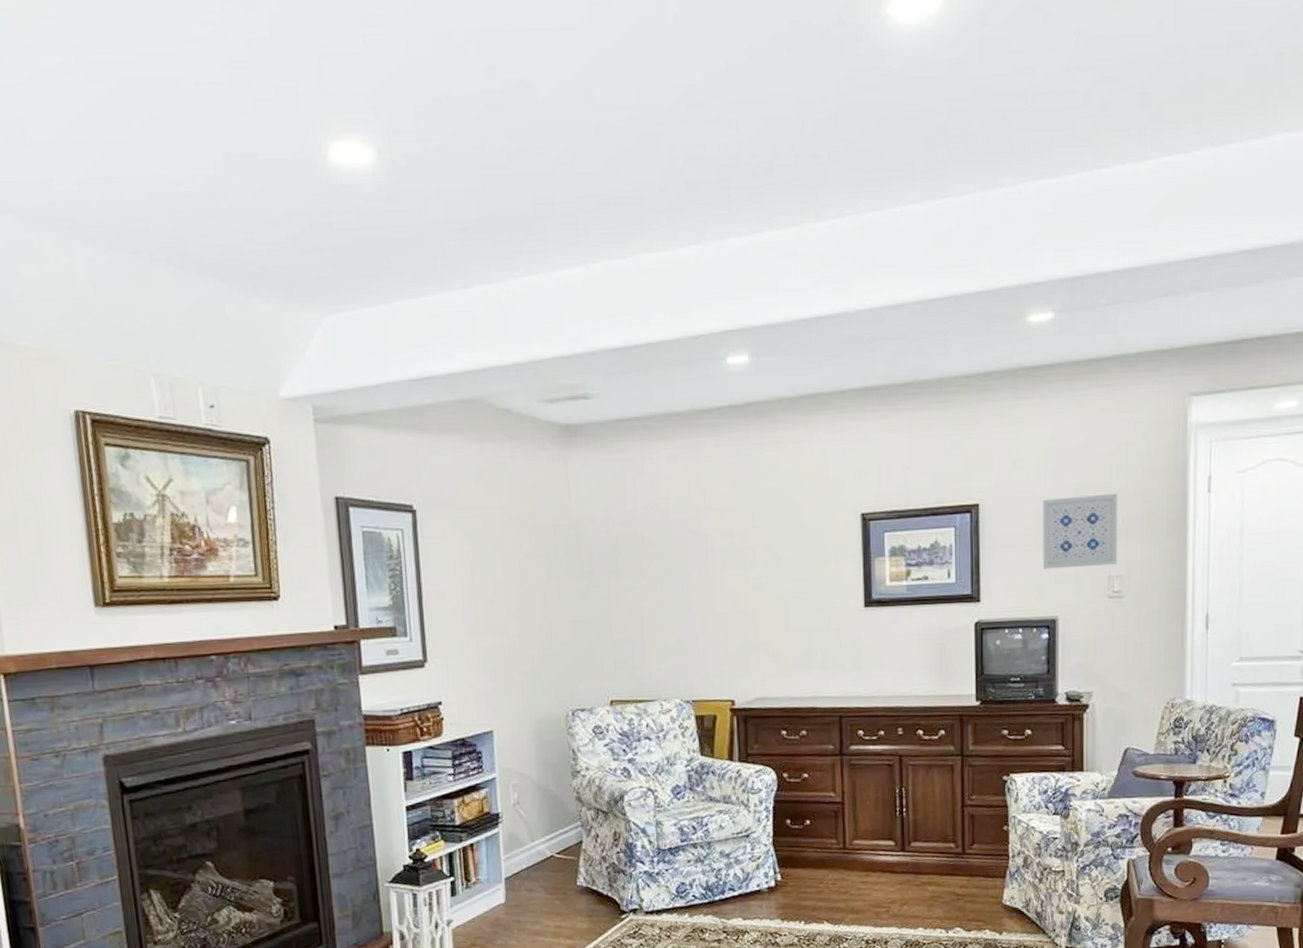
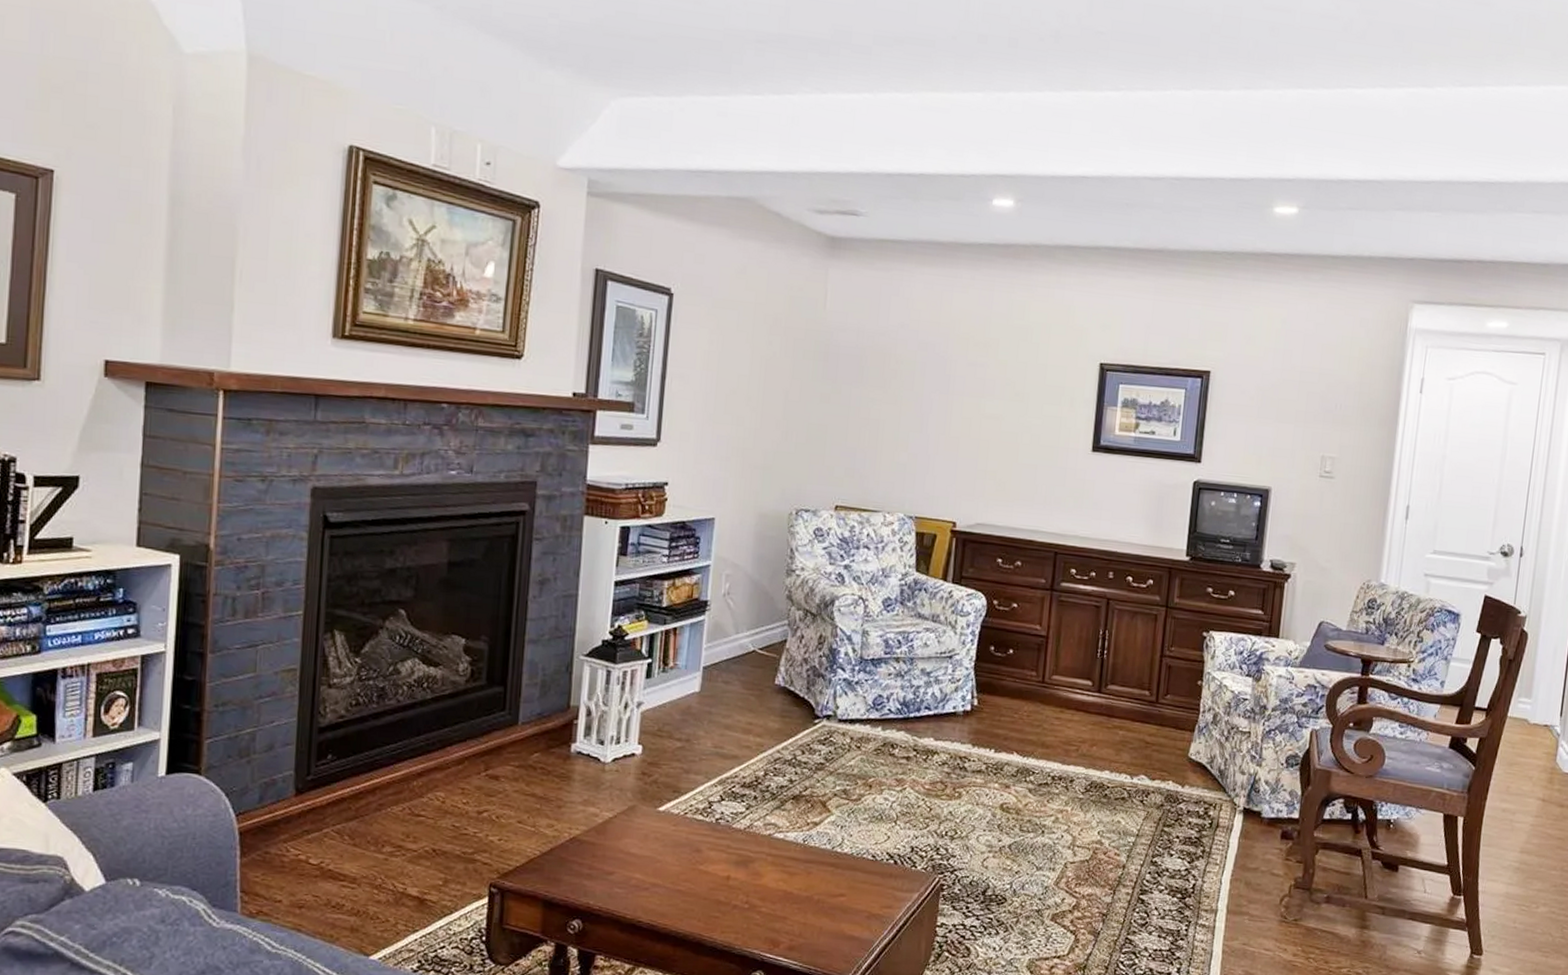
wall art: present [1043,493,1117,570] -> none [1263,376,1338,447]

